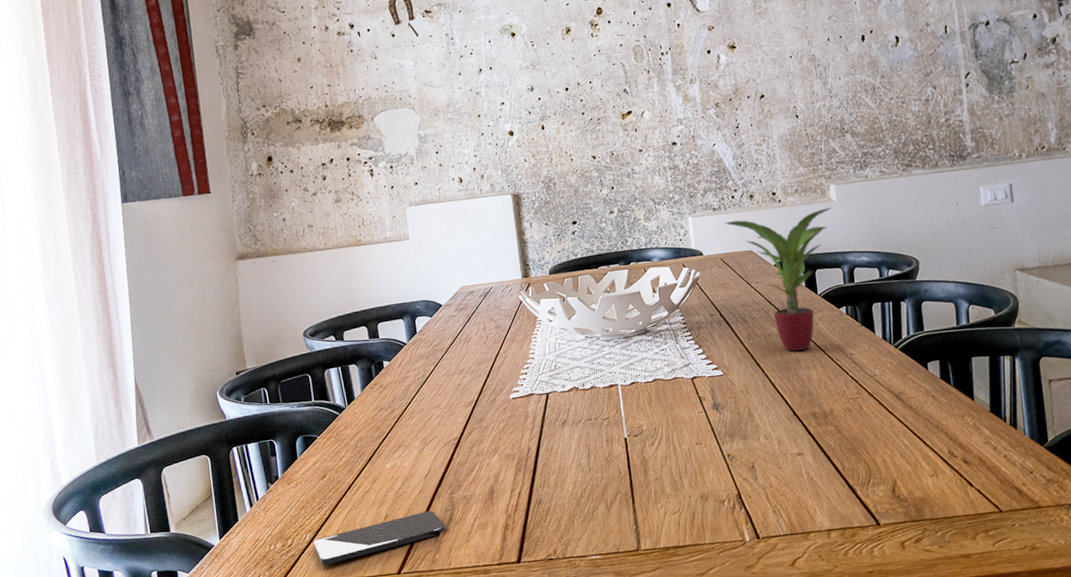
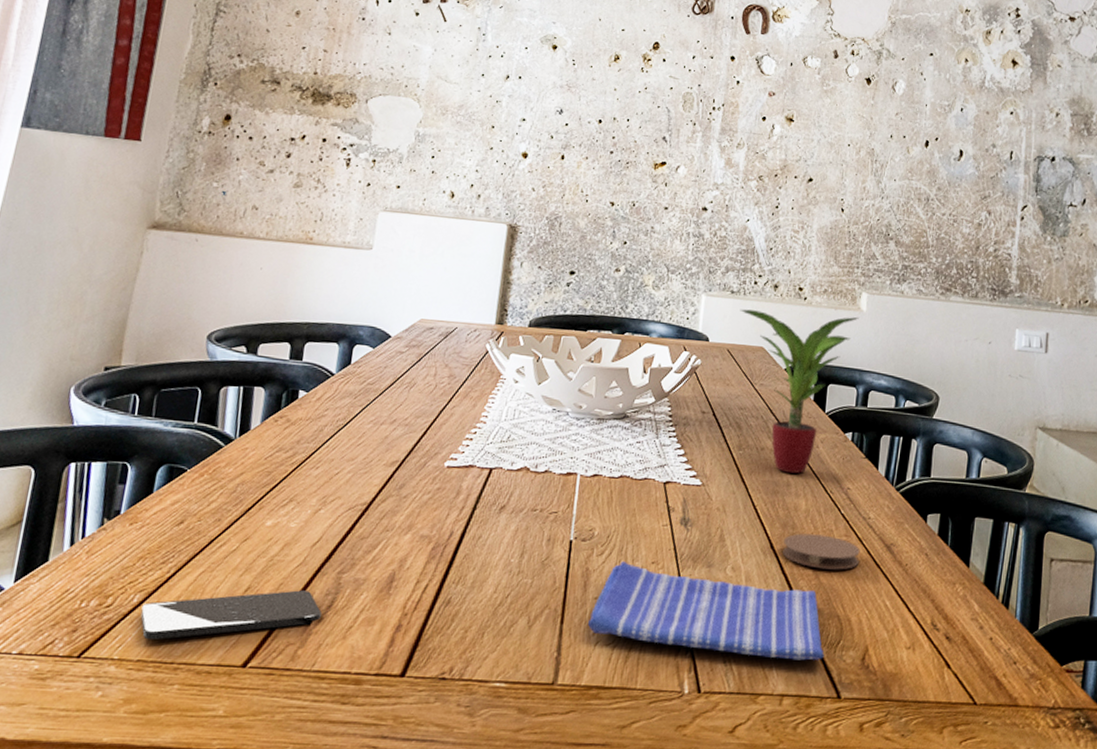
dish towel: none [655,443,859,507] -> present [588,561,824,661]
coaster: none [804,396,874,424] -> present [782,533,860,570]

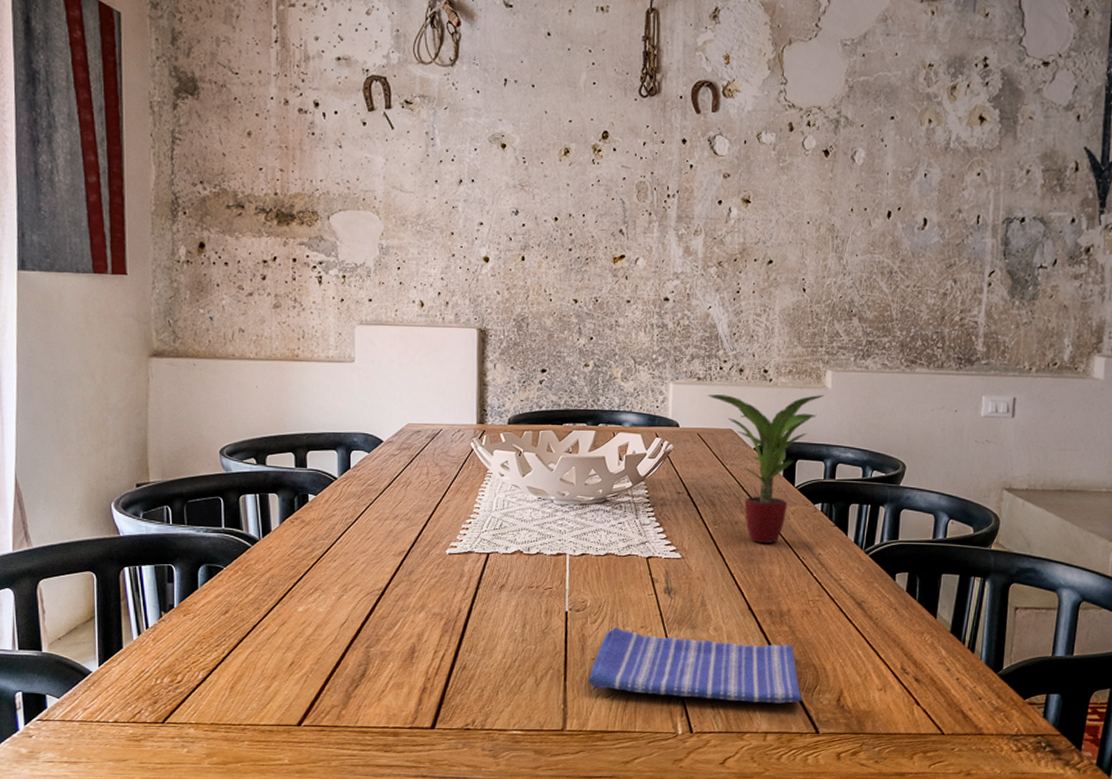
smartphone: present [140,590,322,640] -> none [206,663,357,708]
coaster: present [782,533,860,570] -> none [759,596,833,626]

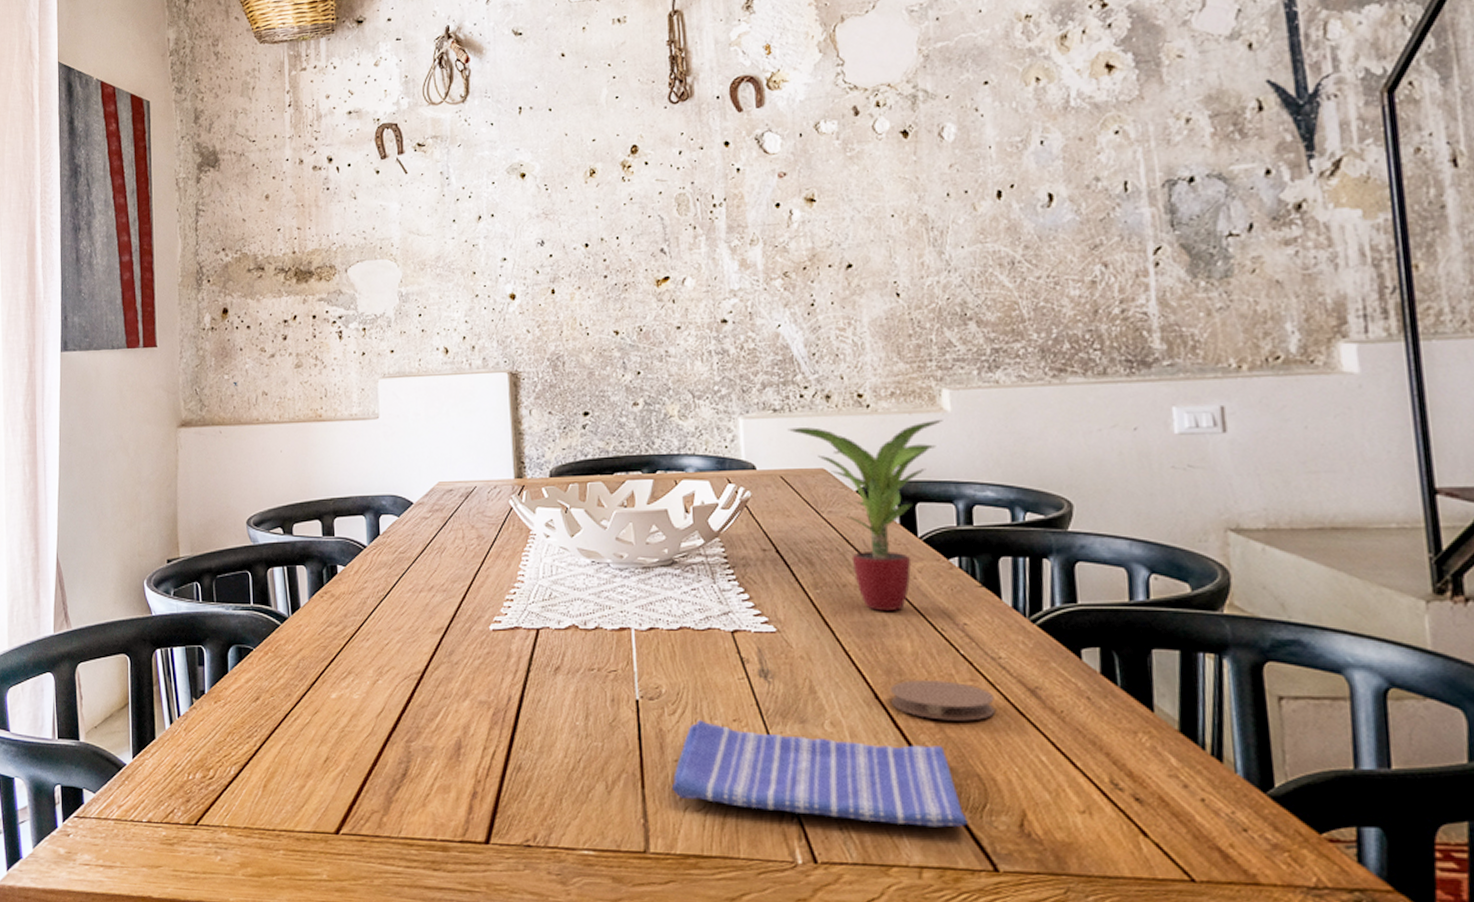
coaster: none [759,596,833,626] -> present [890,680,996,721]

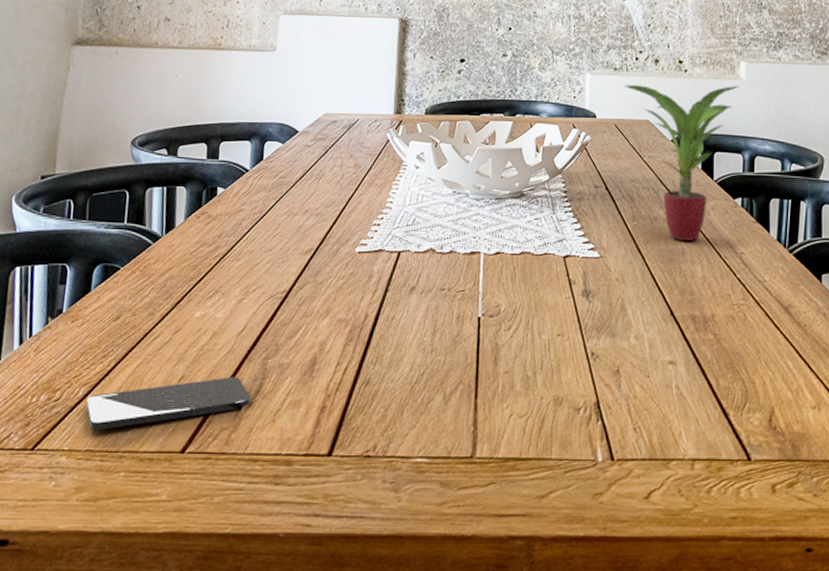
smartphone: none [239,759,398,809] -> present [86,377,251,431]
dish towel: present [672,720,968,828] -> none [501,335,731,425]
coaster: present [890,680,996,721] -> none [682,299,759,334]

